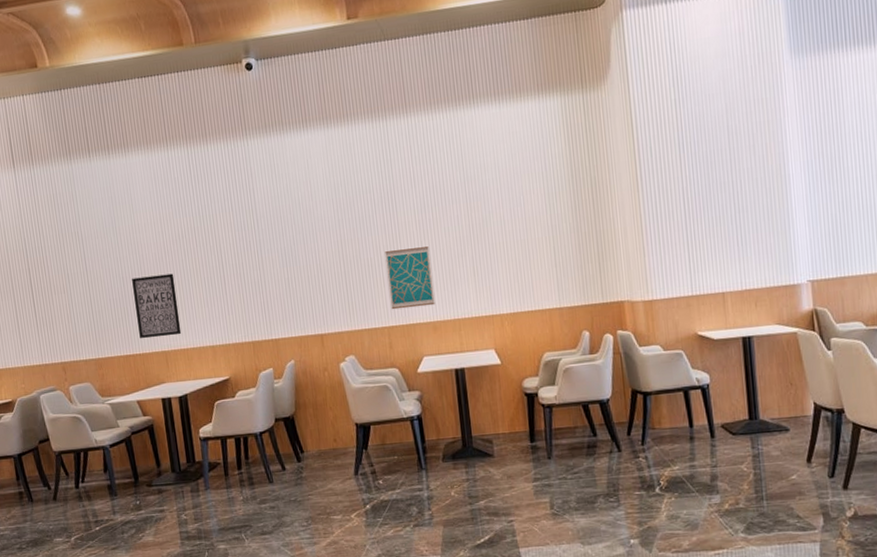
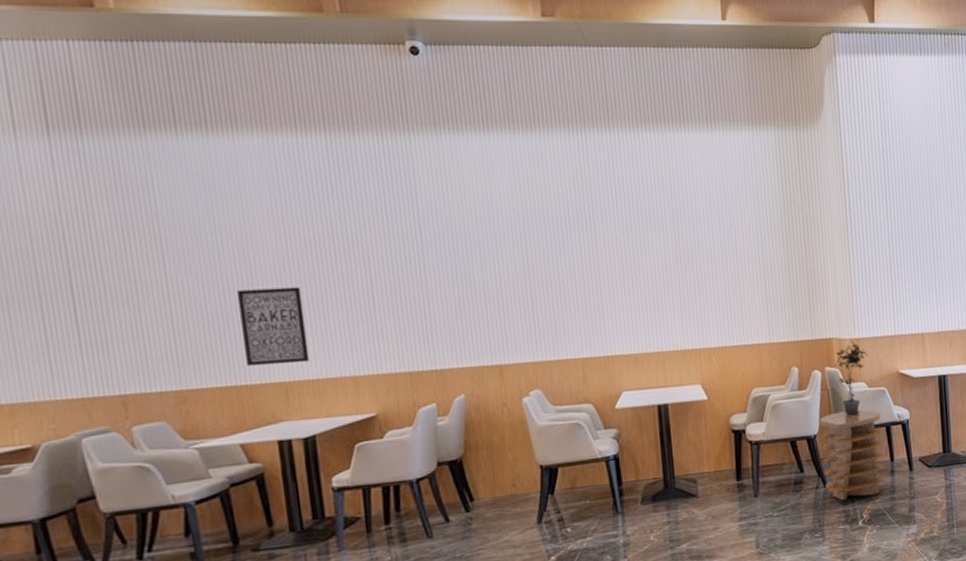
wall art: present [385,246,435,310] -> none [580,273,637,340]
side table: none [612,372,684,466] -> present [819,408,885,501]
potted plant: none [627,303,662,380] -> present [835,341,868,416]

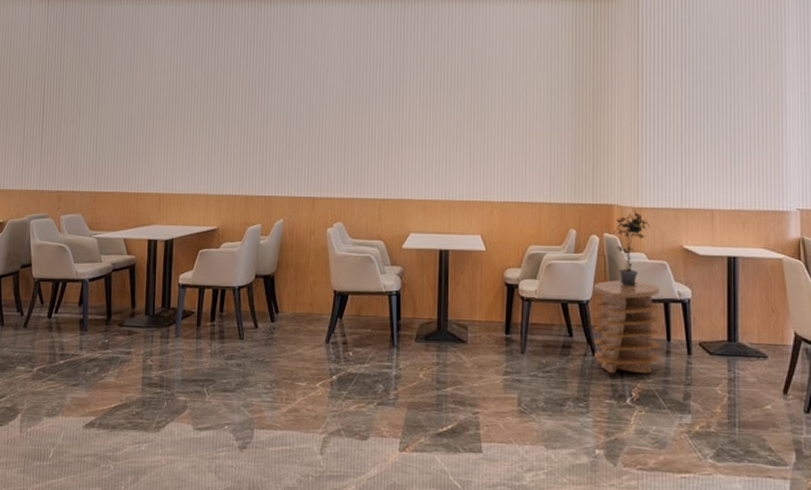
wall art: present [237,287,310,367] -> none [137,119,181,180]

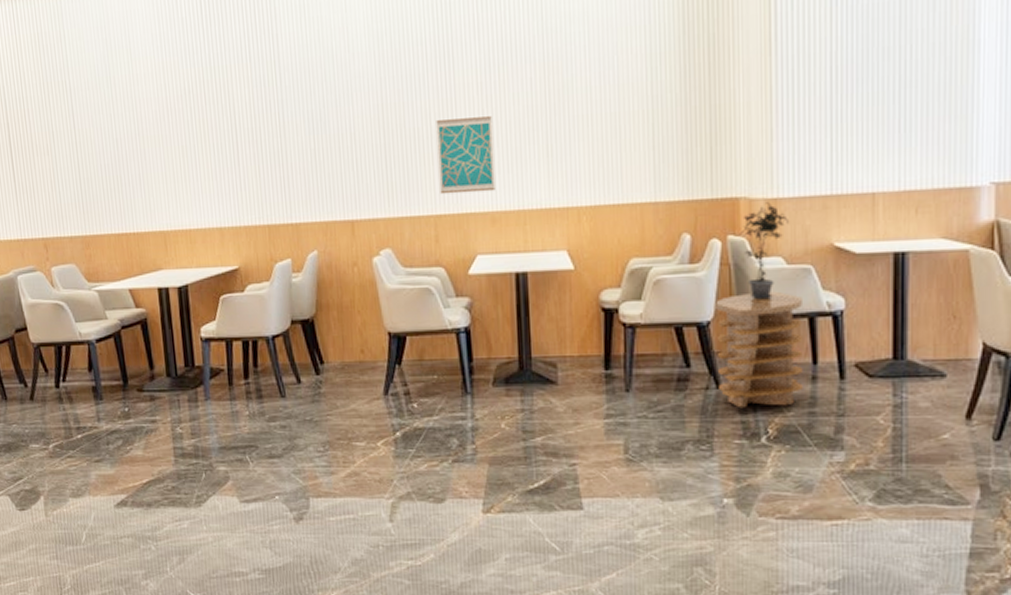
wall art: none [385,126,429,184] -> present [436,116,496,195]

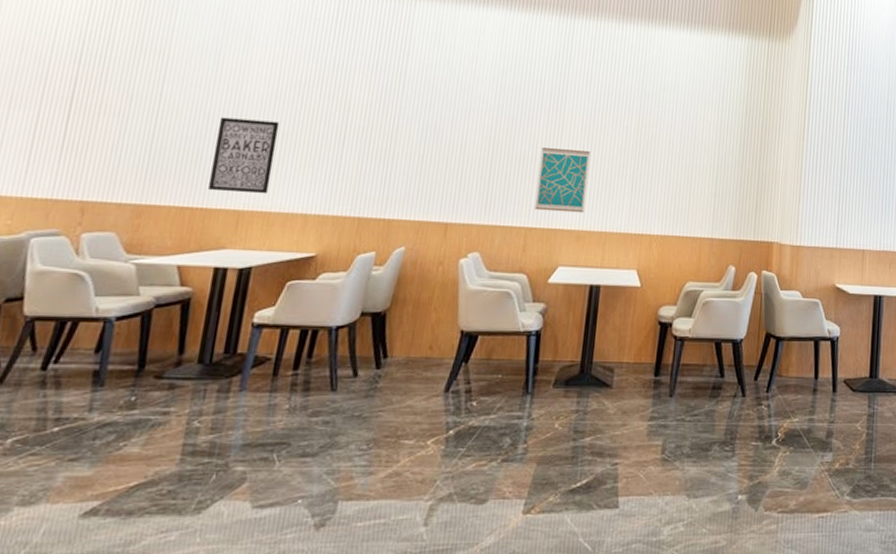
wall art: none [127,136,184,215] -> present [208,117,280,194]
side table: present [715,291,804,408] -> none [744,318,812,414]
potted plant: present [741,202,788,300] -> none [772,248,806,325]

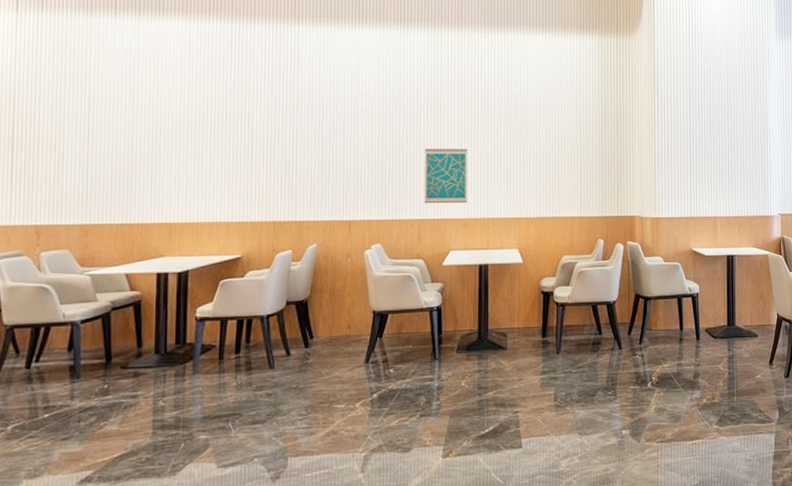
wall art: present [208,117,280,194] -> none [142,144,195,208]

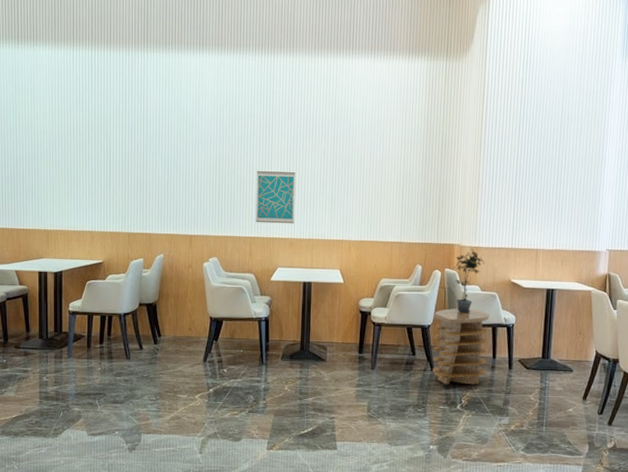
side table: none [619,280,675,363] -> present [432,308,490,385]
potted plant: none [636,220,665,286] -> present [454,249,484,314]

